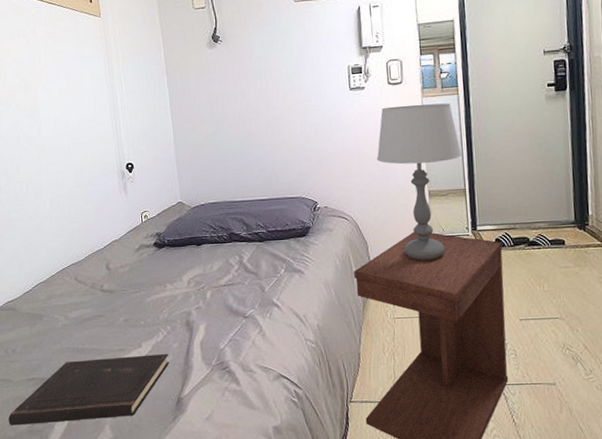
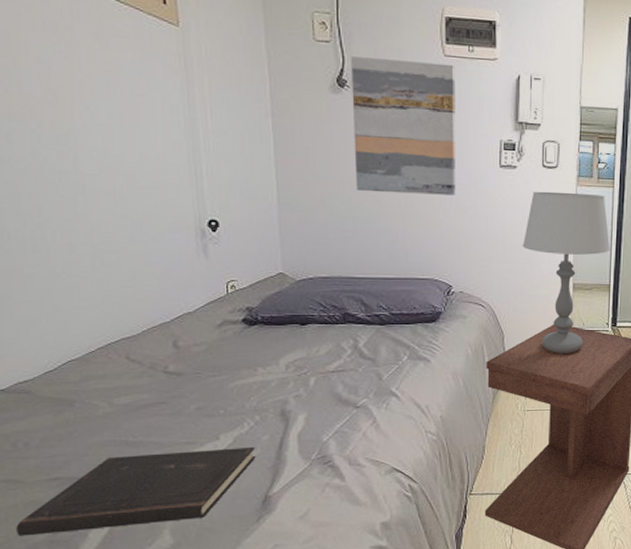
wall art: none [222,8,313,127] -> present [351,56,455,195]

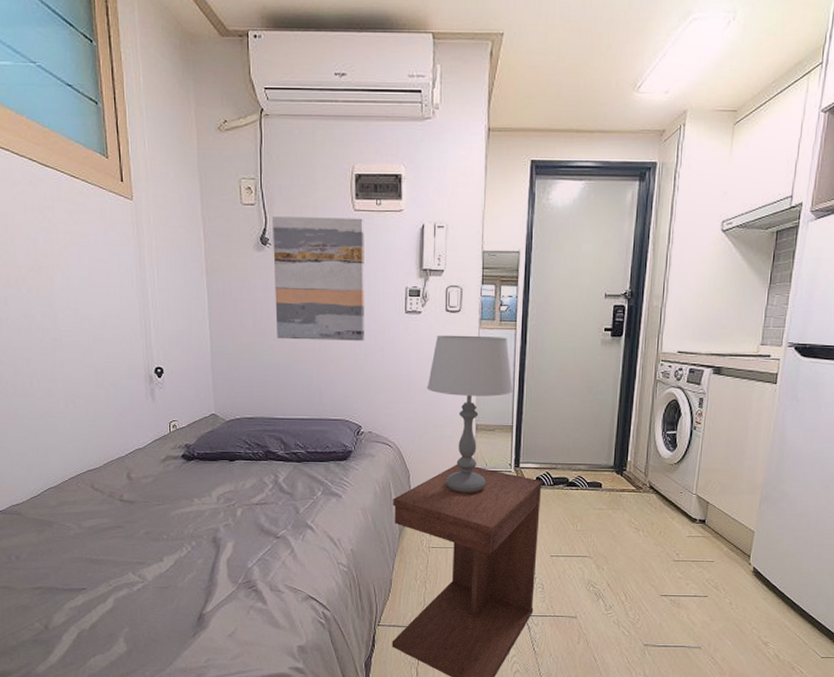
hardcover book: present [16,446,256,536] -> none [10,569,193,635]

